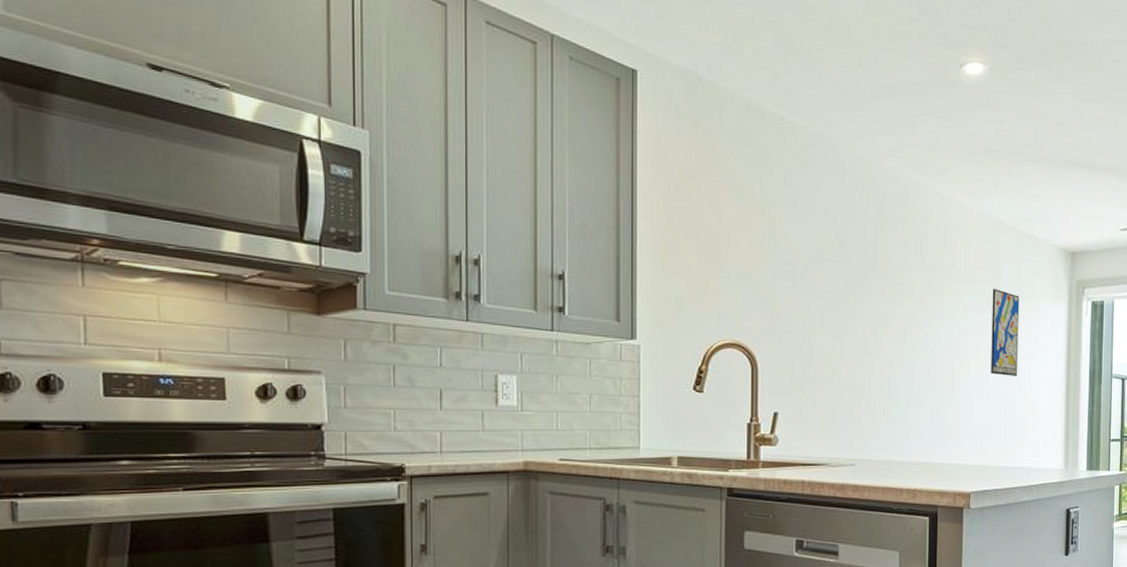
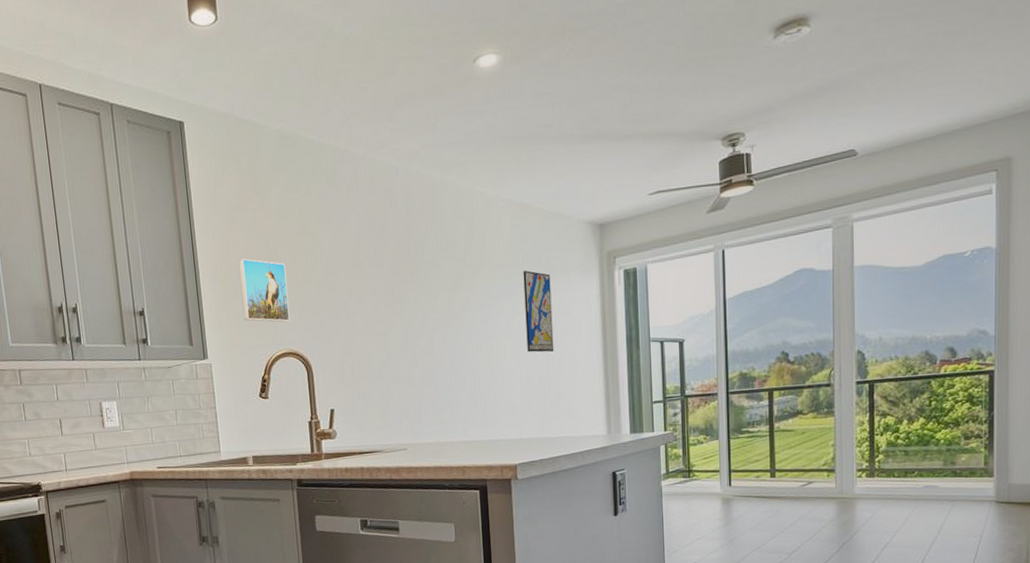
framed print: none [683,232,739,309] -> present [238,258,290,322]

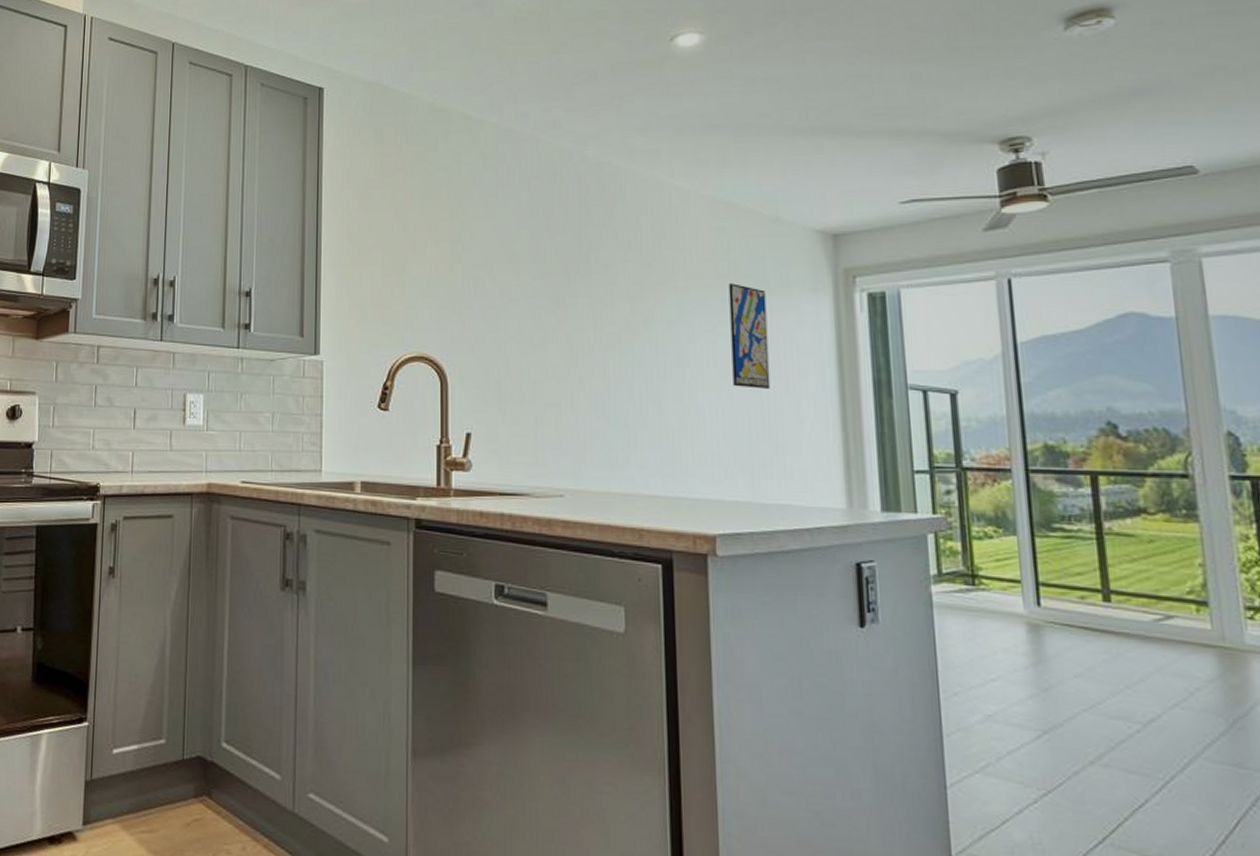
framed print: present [238,258,290,322] -> none [368,241,426,319]

